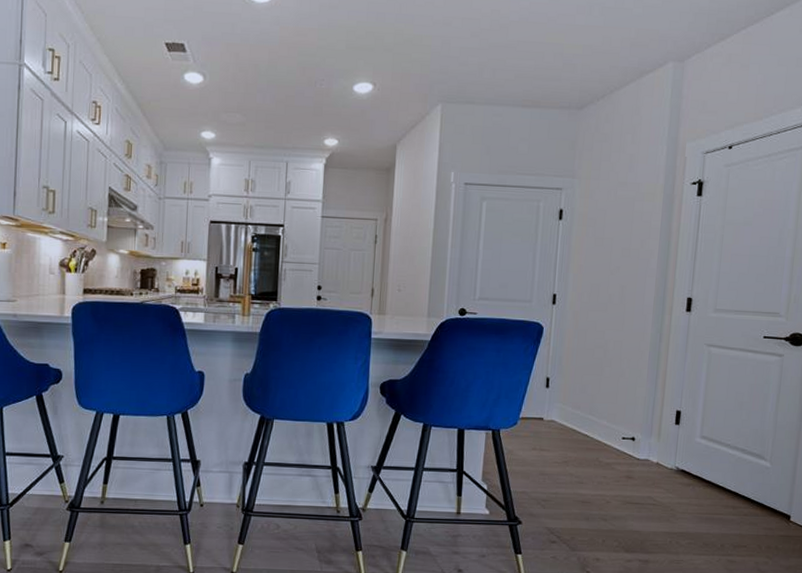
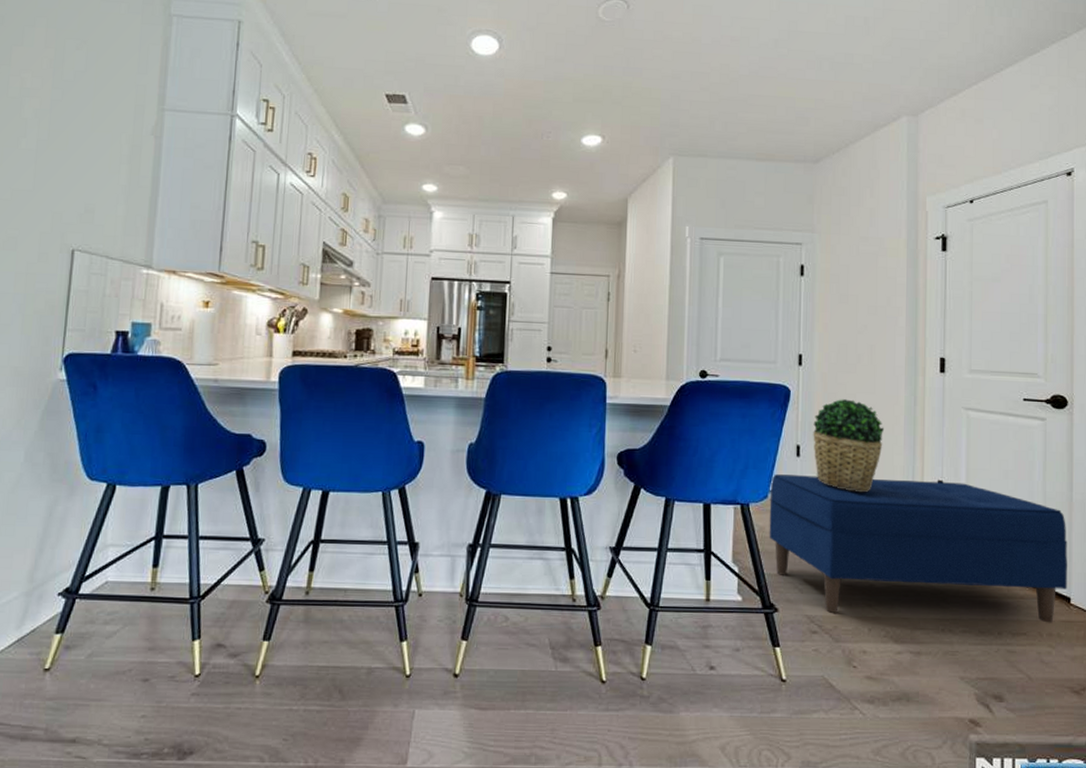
bench: none [516,403,793,537] -> present [769,474,1067,623]
potted plant: none [562,336,630,421] -> present [813,399,885,493]

